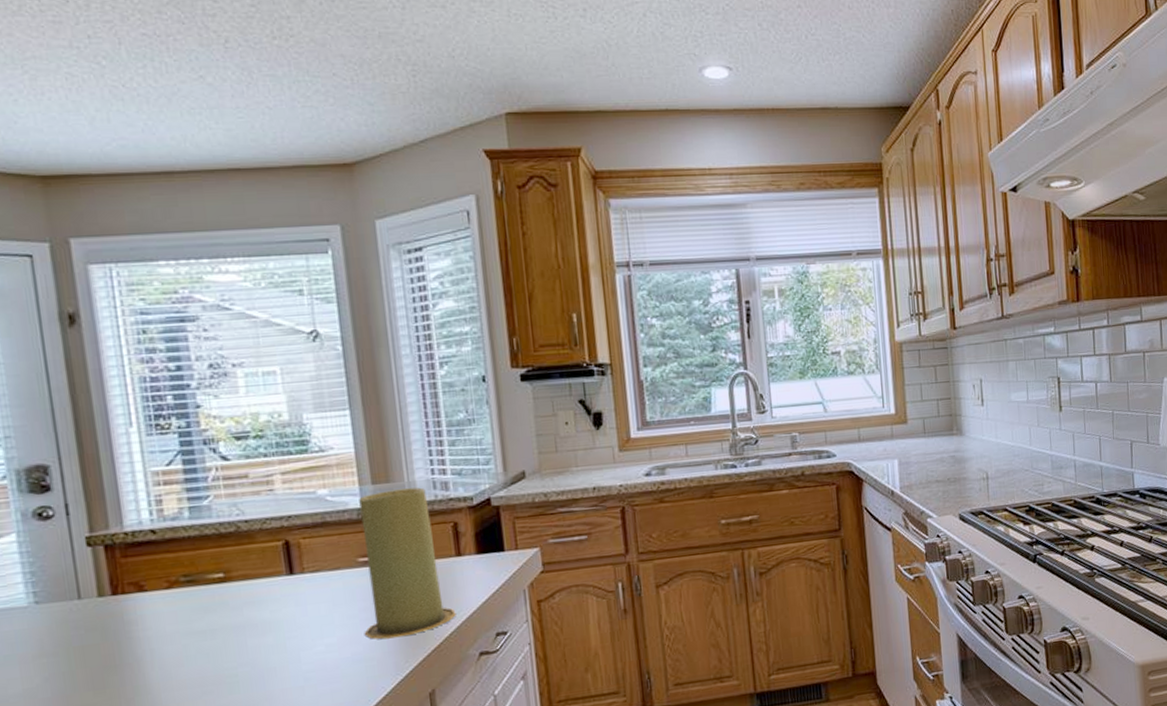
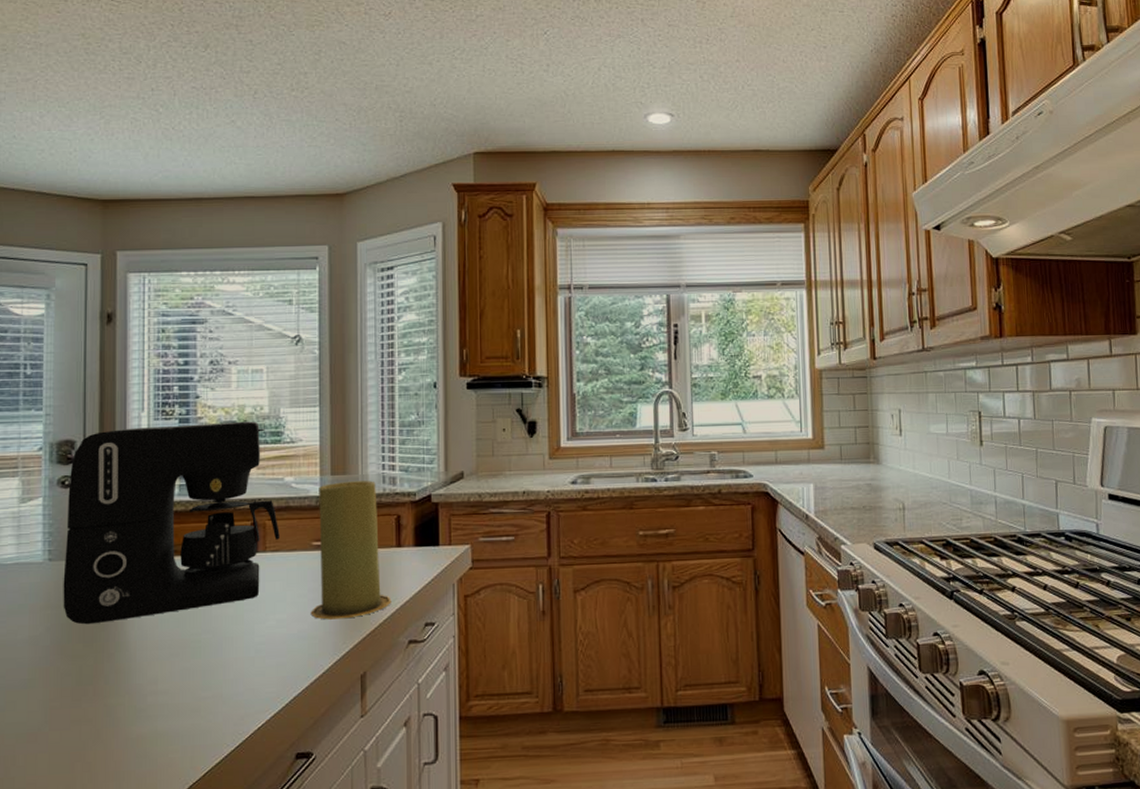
coffee maker: none [47,430,319,670] -> present [63,421,280,625]

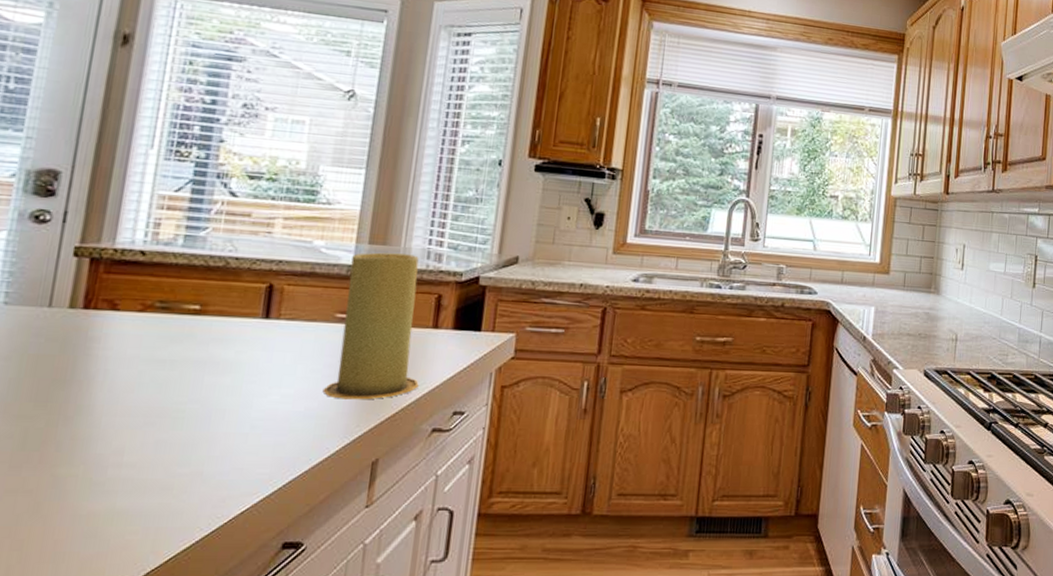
coffee maker: present [63,421,280,625] -> none [14,165,300,382]

